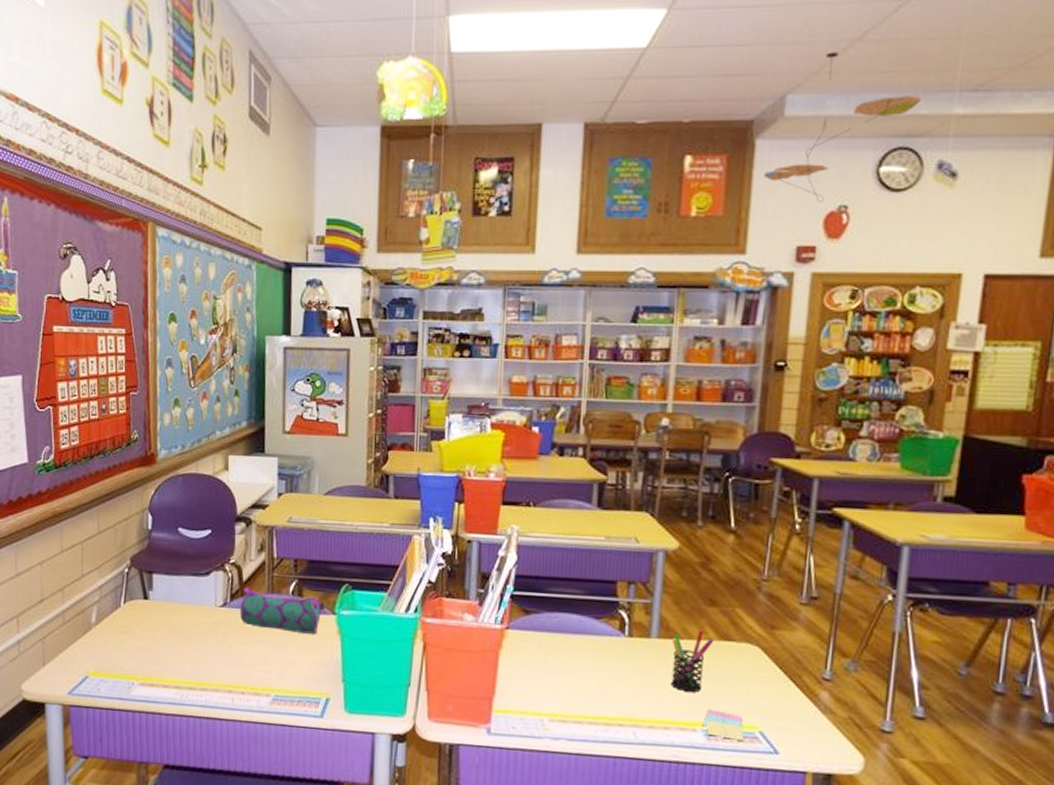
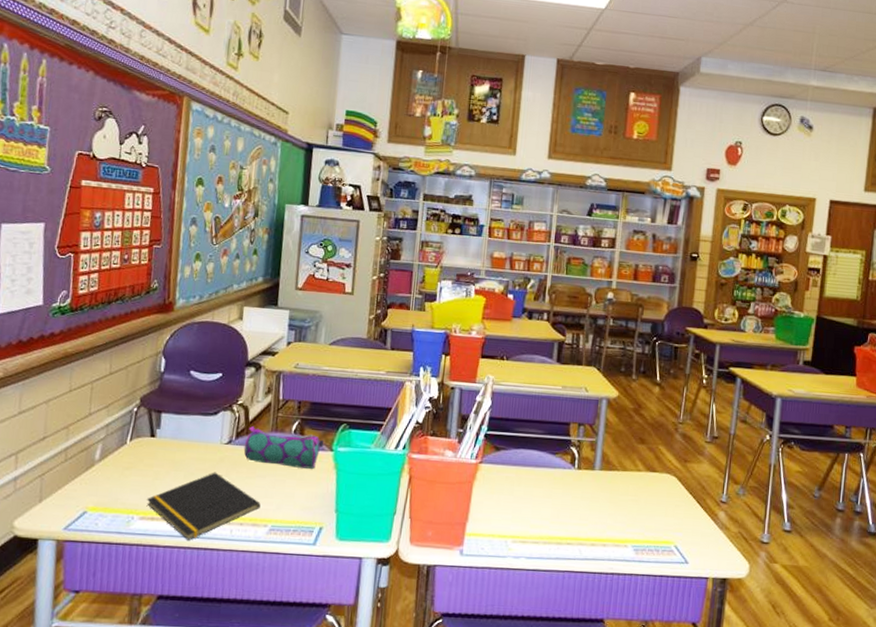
notepad: none [146,636,261,709] -> present [147,472,261,541]
pen holder: present [670,630,714,693] -> none [609,463,642,515]
sticky notes: present [702,709,744,741] -> none [632,528,663,554]
ceiling mobile: present [764,52,922,202] -> none [685,31,791,138]

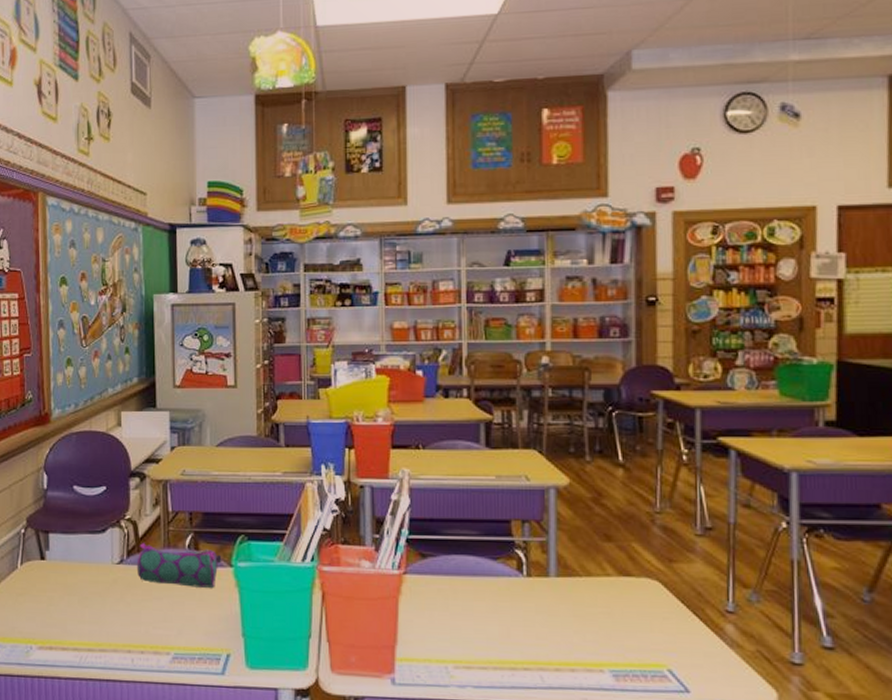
notepad: present [147,472,261,541] -> none [44,595,160,671]

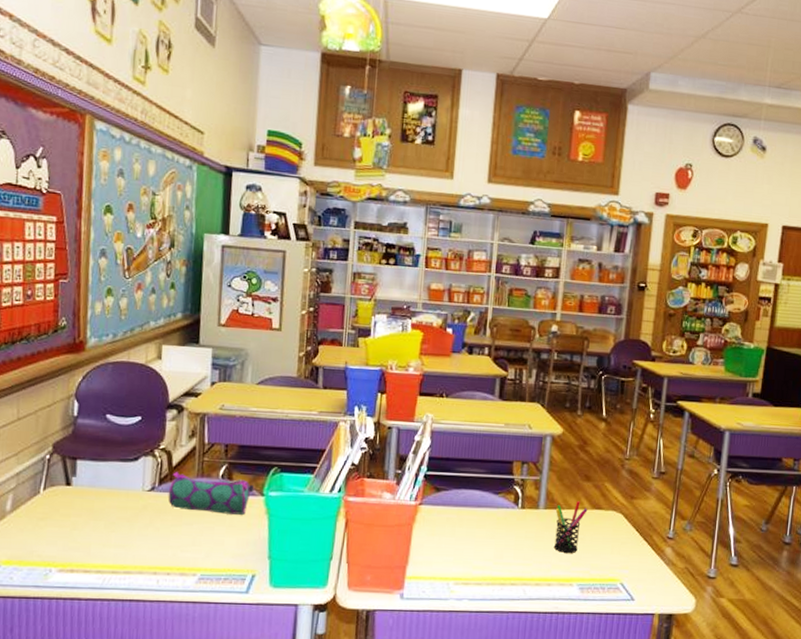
pen holder: none [570,567,613,632] -> present [553,501,588,554]

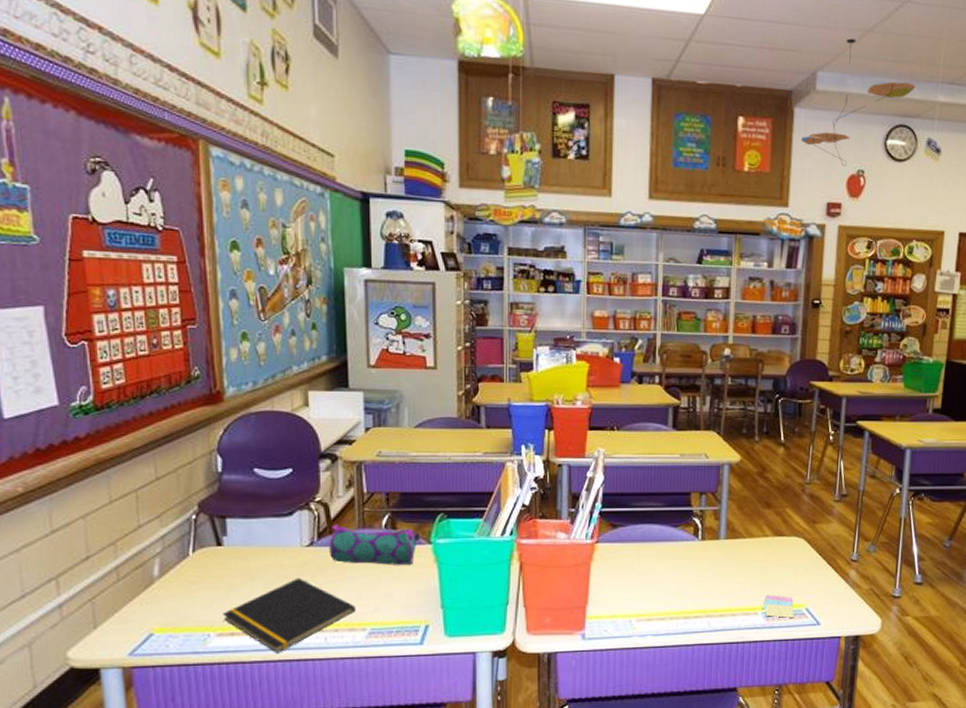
notepad: none [65,520,188,592] -> present [223,577,356,653]
pen holder: present [553,501,588,554] -> none [736,529,770,583]
sticky notes: none [577,567,609,591] -> present [762,595,794,618]
ceiling mobile: none [633,43,744,160] -> present [801,38,916,166]

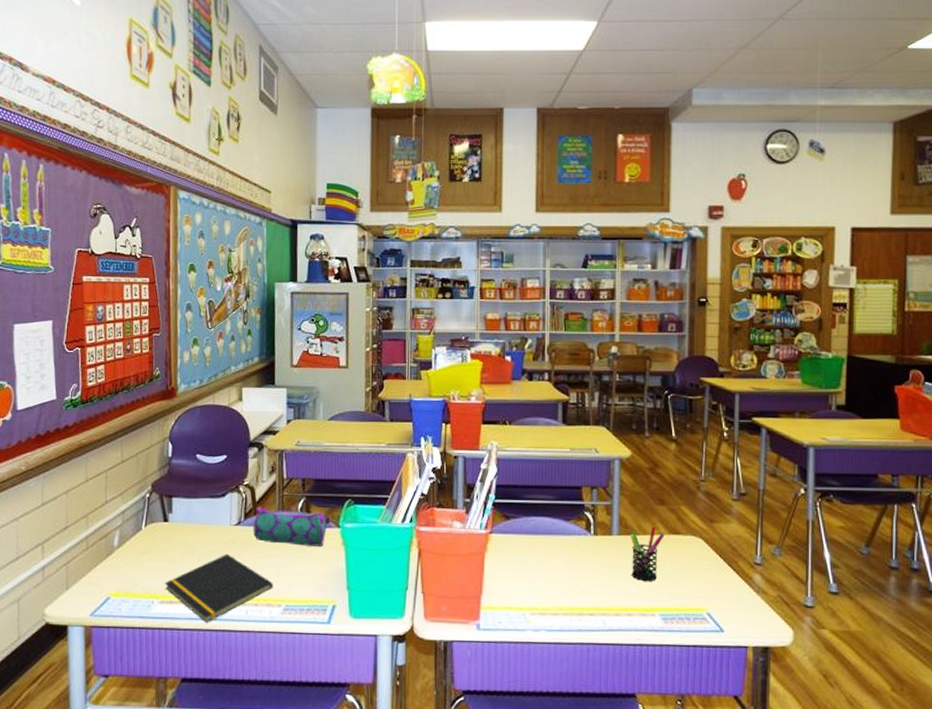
pen holder: none [736,529,770,583] -> present [630,526,665,582]
sticky notes: present [762,595,794,618] -> none [659,596,695,622]
ceiling mobile: present [801,38,916,166] -> none [680,57,794,171]

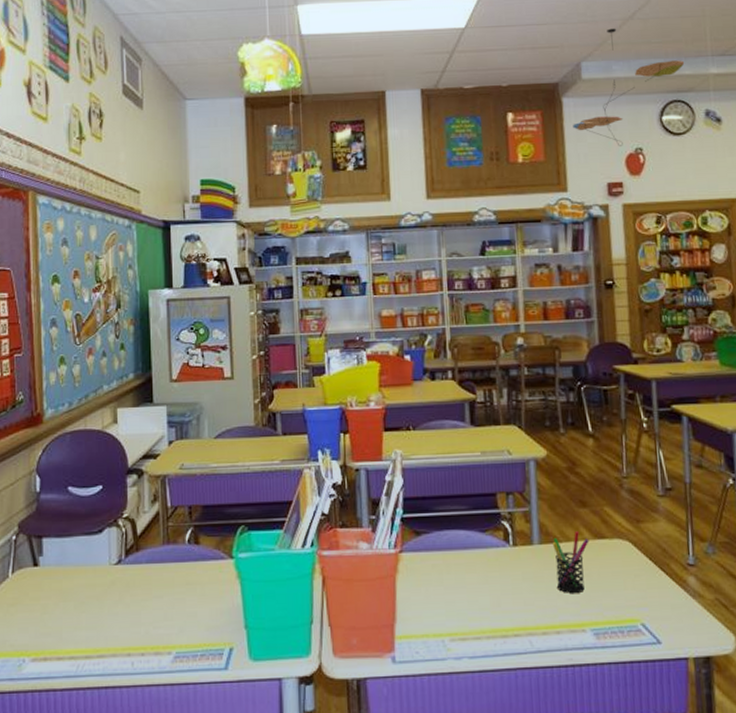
notepad: present [165,553,273,623] -> none [37,597,161,680]
pencil case: present [253,506,331,546] -> none [135,541,223,583]
ceiling mobile: none [680,57,794,171] -> present [573,28,685,146]

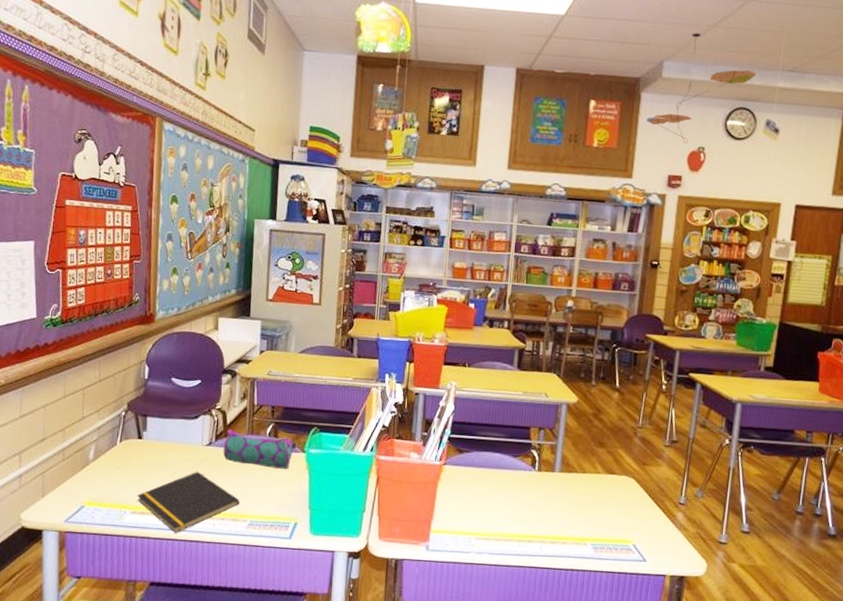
notepad: none [37,597,161,680] -> present [137,471,240,533]
pencil case: none [135,541,223,583] -> present [223,429,297,469]
pen holder: present [552,531,589,594] -> none [568,466,602,515]

